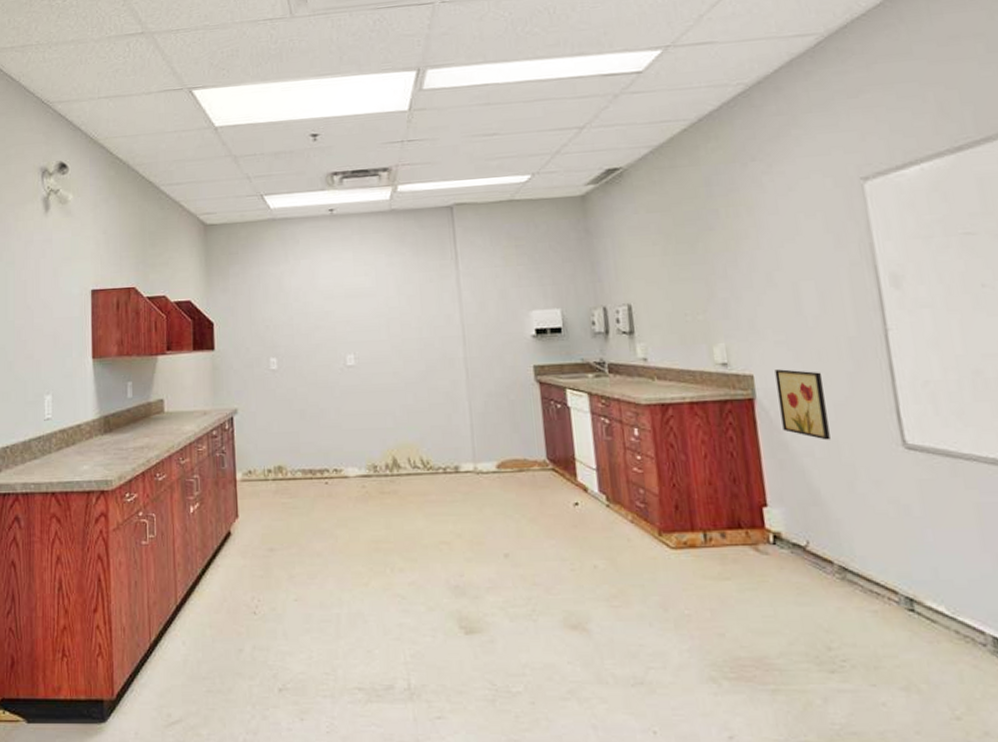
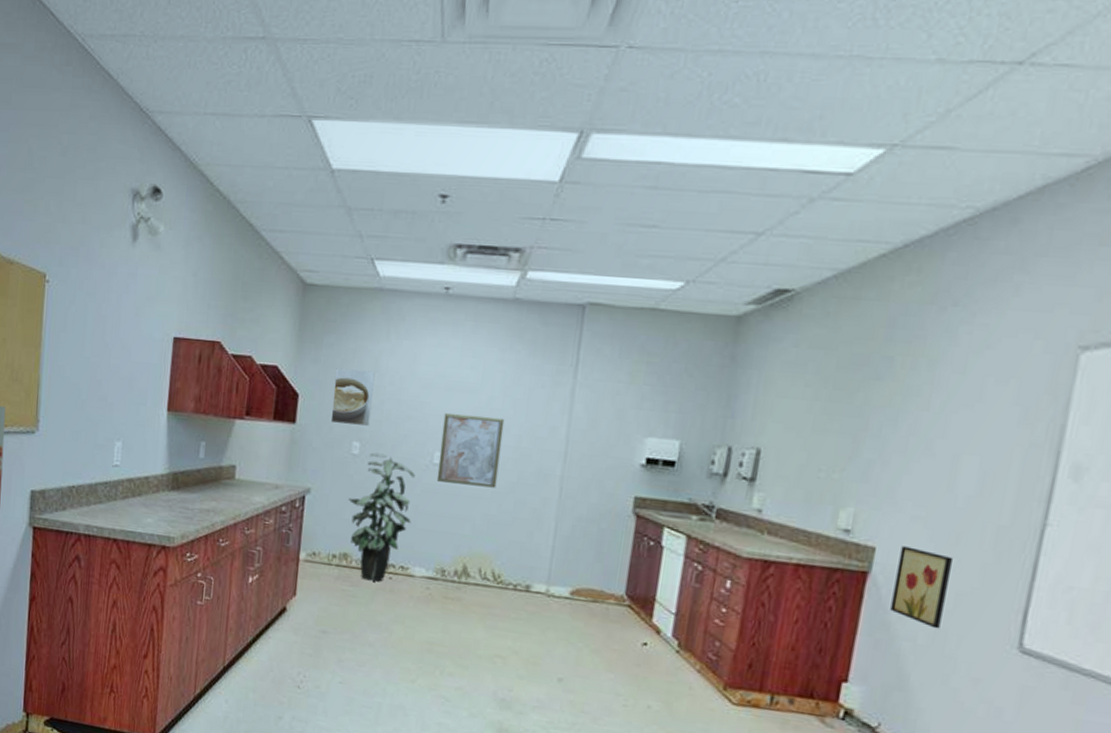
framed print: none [244,291,283,345] -> present [330,368,375,427]
indoor plant: none [274,364,337,489] -> present [348,452,415,582]
wall art: none [349,314,408,382] -> present [436,413,505,488]

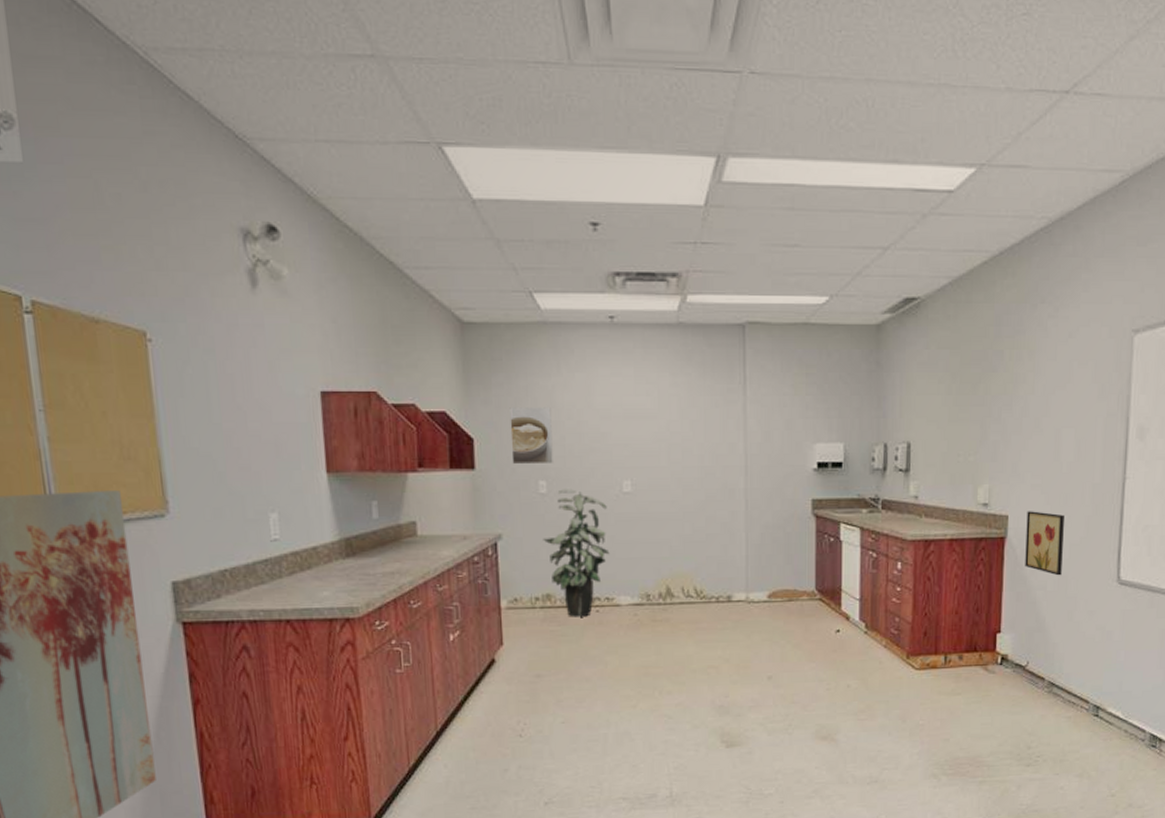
wall art: present [436,413,505,488] -> none [627,440,687,509]

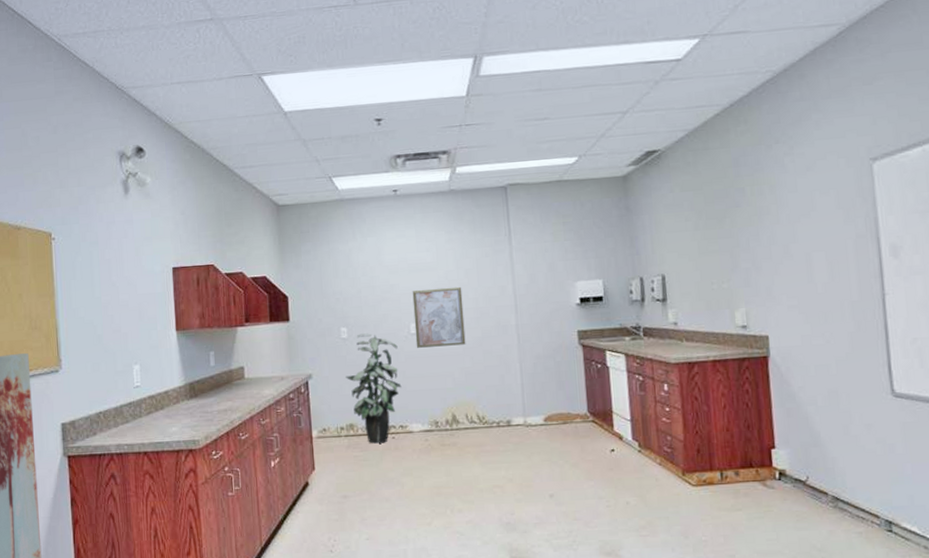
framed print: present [509,407,553,465] -> none [316,267,352,316]
wall art: none [627,440,687,509] -> present [412,286,466,348]
wall art: present [1025,511,1064,576] -> none [787,330,831,391]

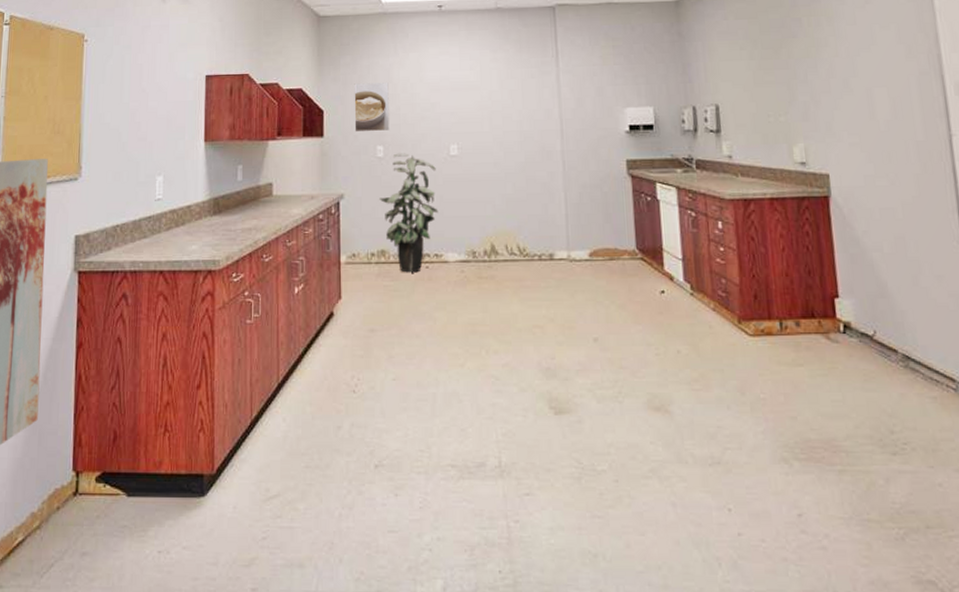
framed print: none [316,267,352,316] -> present [354,82,389,132]
wall art: present [412,286,466,348] -> none [453,108,508,171]

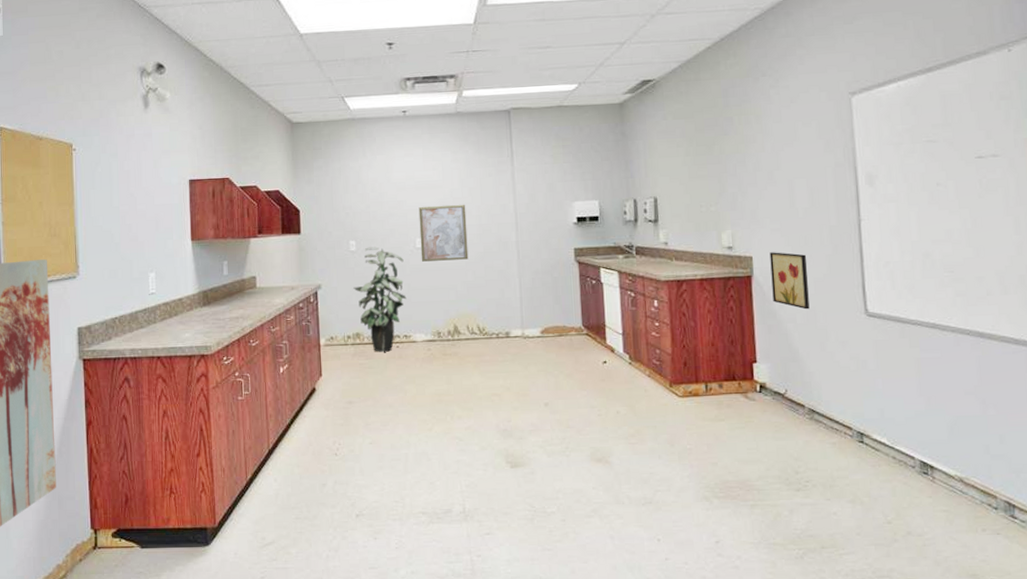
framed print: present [354,82,389,132] -> none [327,183,361,229]
wall art: none [453,108,508,171] -> present [418,204,469,262]
wall art: none [849,169,898,237] -> present [769,252,810,310]

